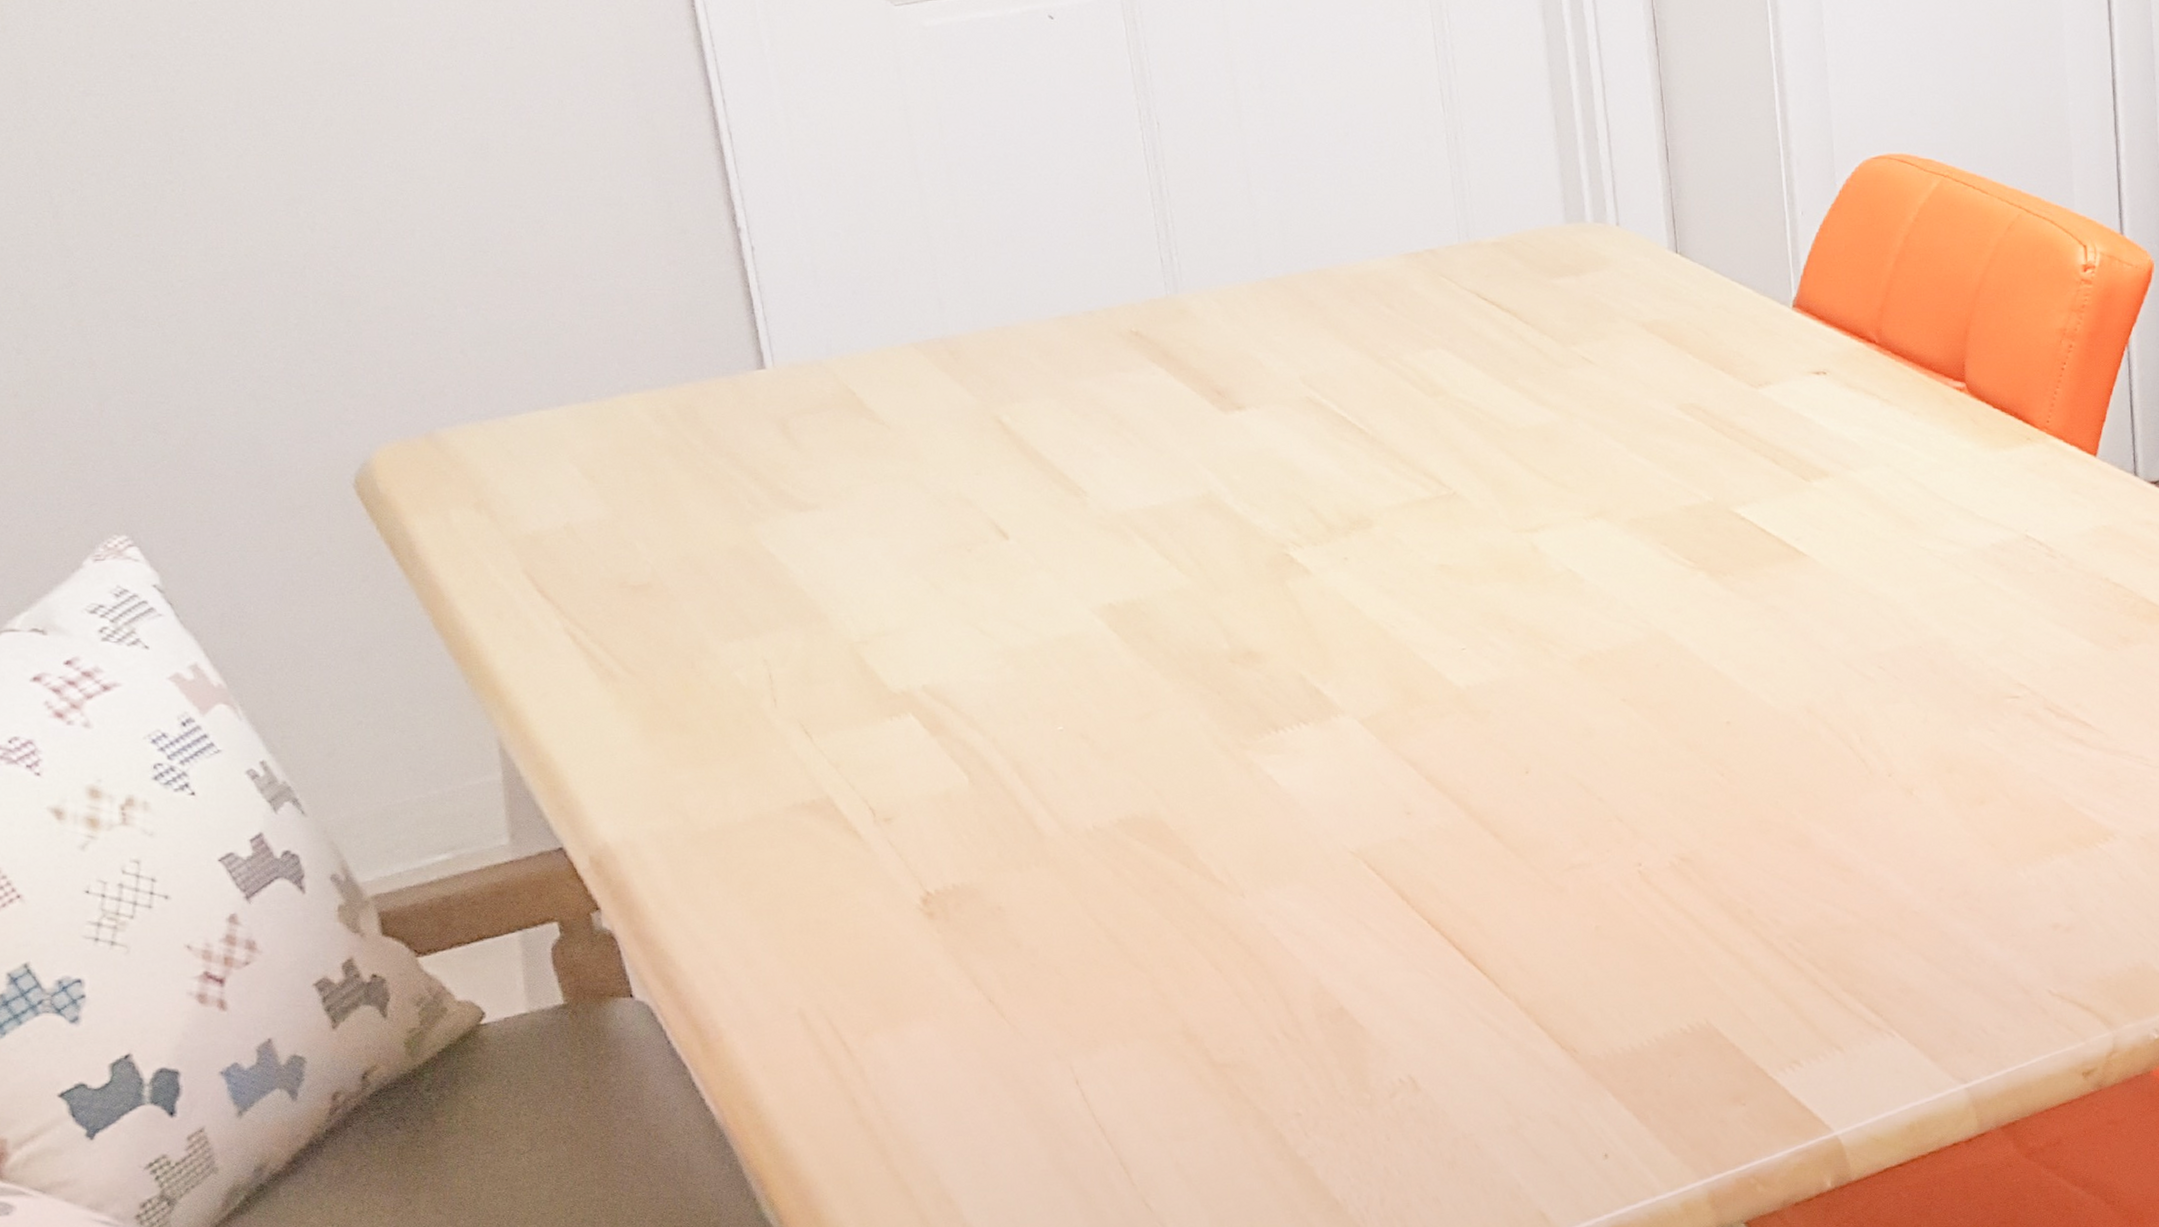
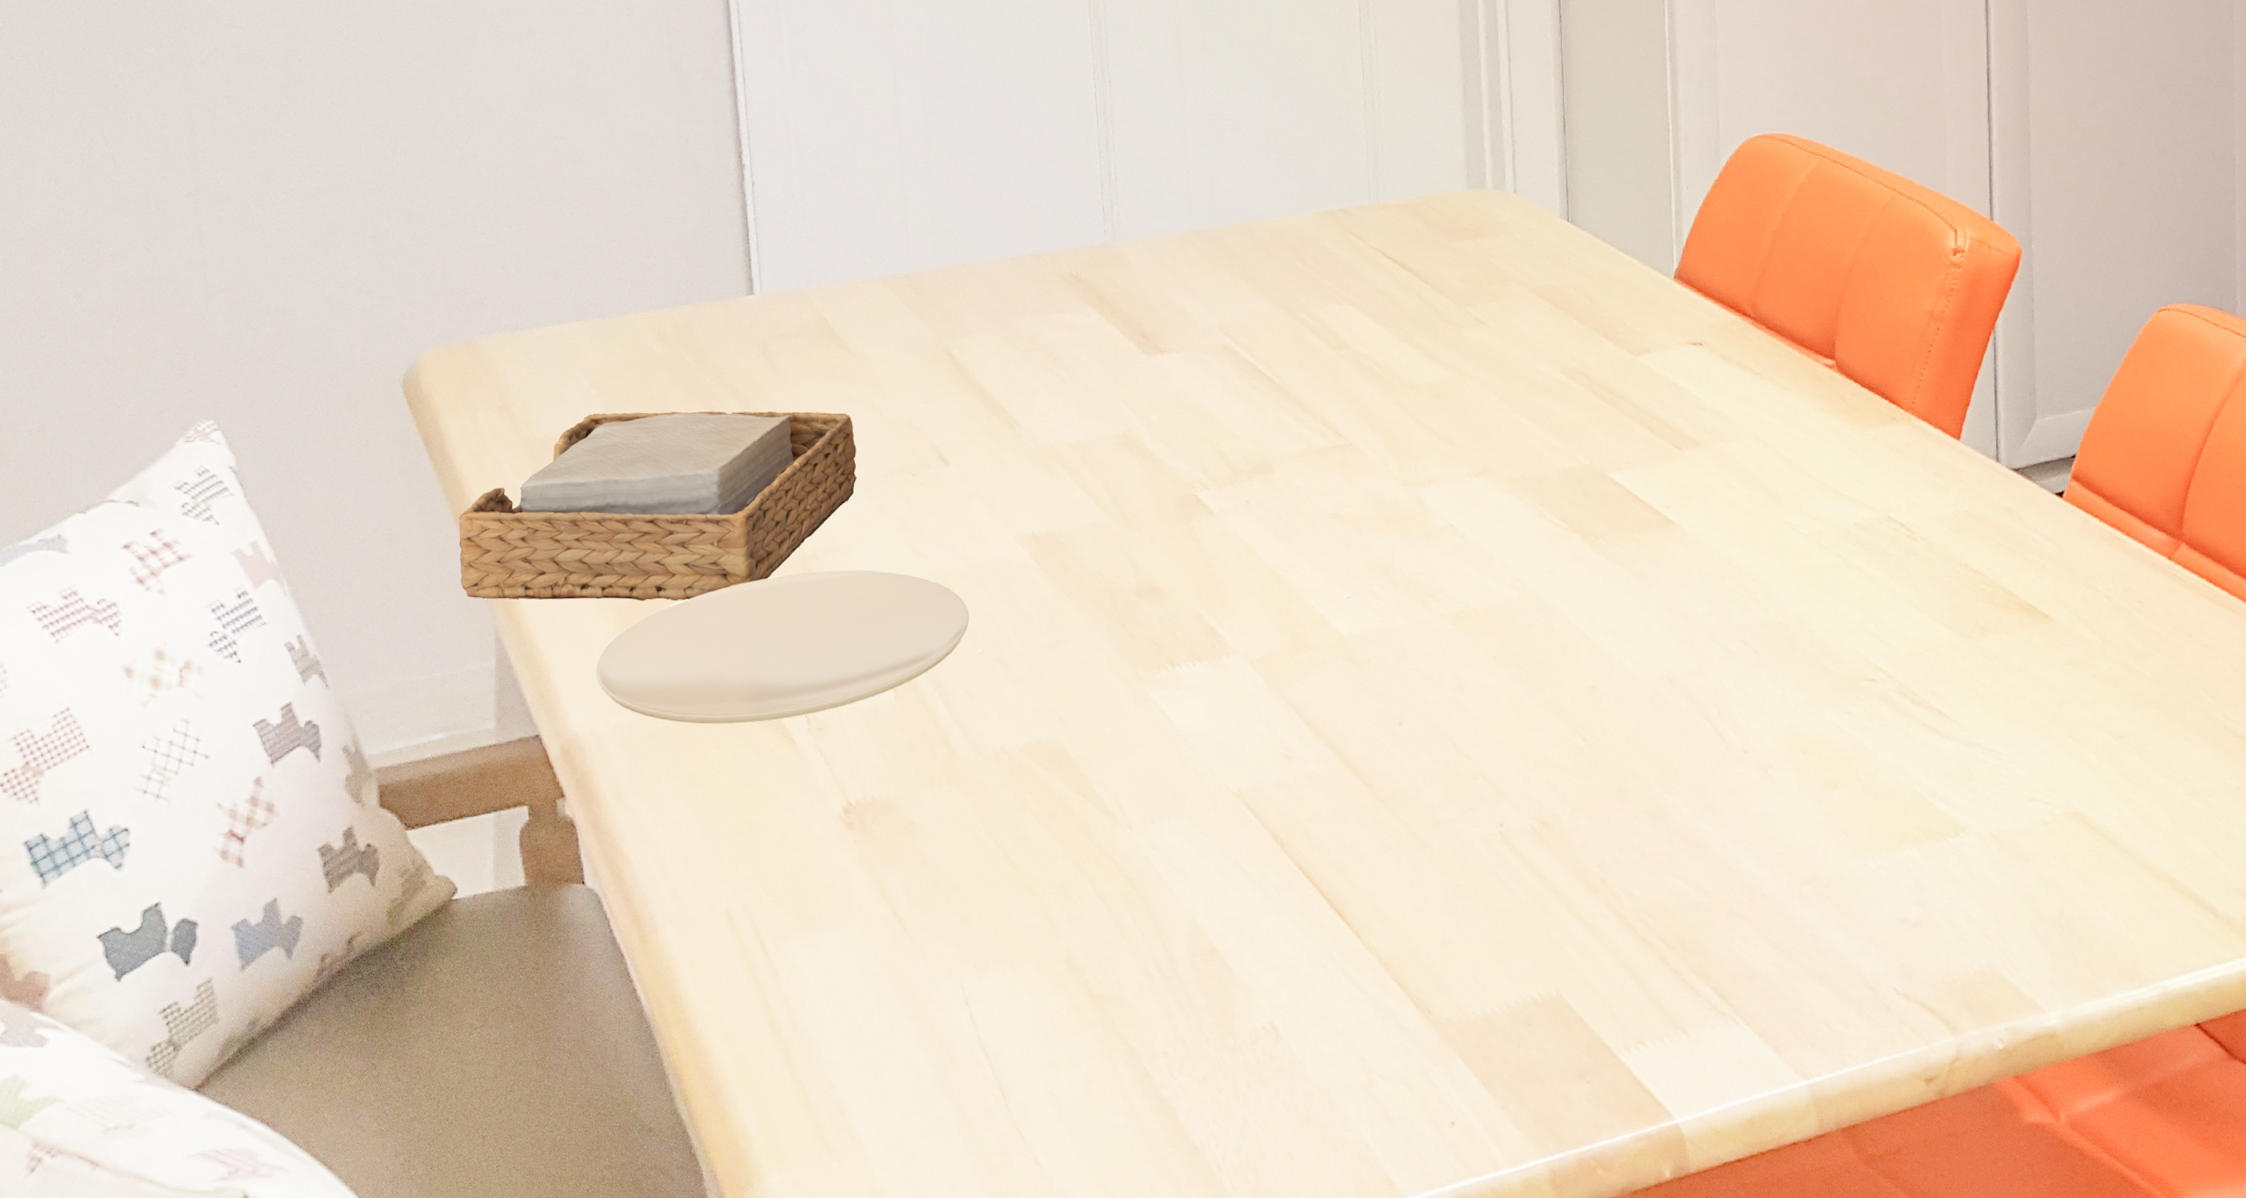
napkin holder: none [440,489,905,709] -> present [459,410,857,601]
plate: none [622,653,1046,824] -> present [596,570,969,724]

